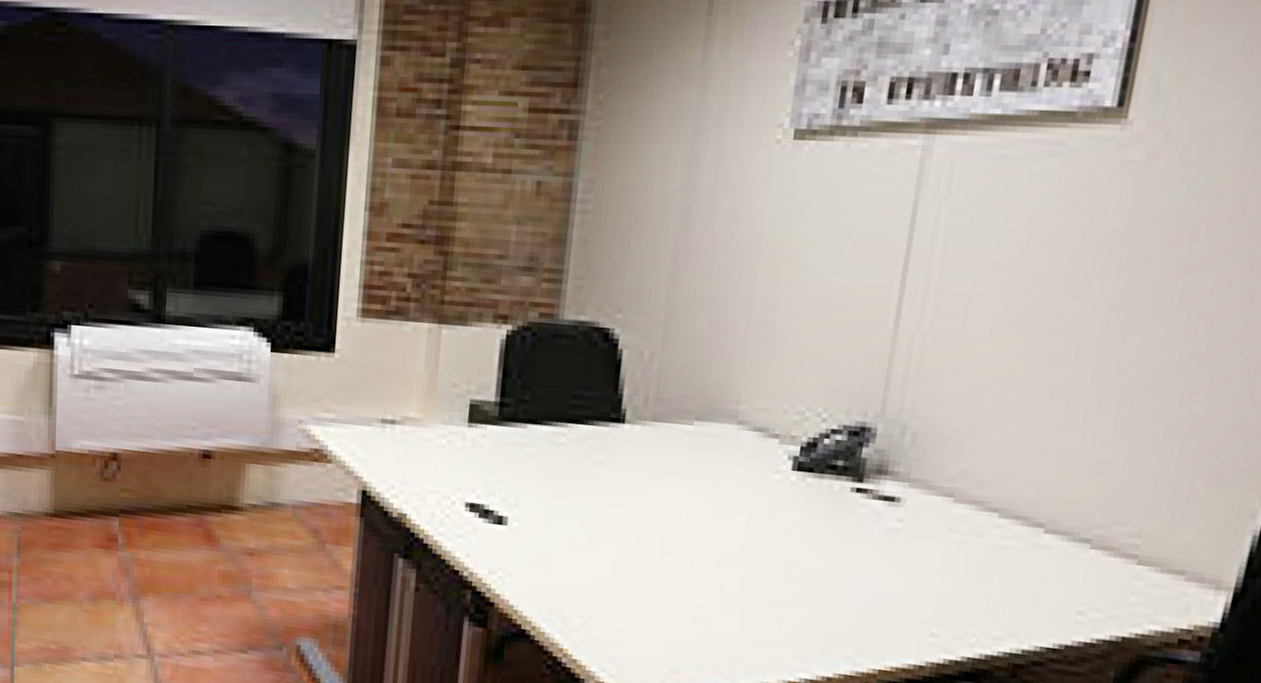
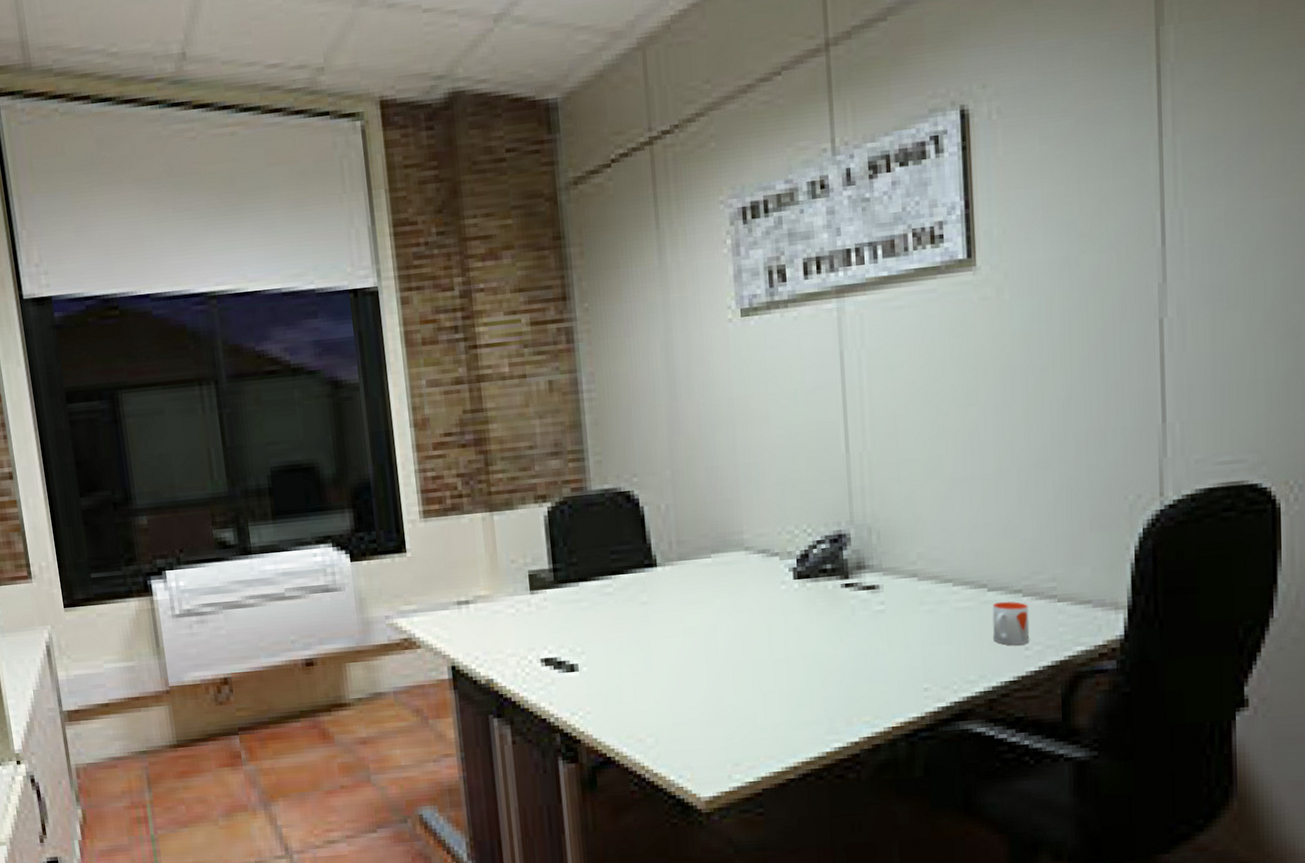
mug: none [1037,548,1096,607] -> present [992,601,1030,645]

